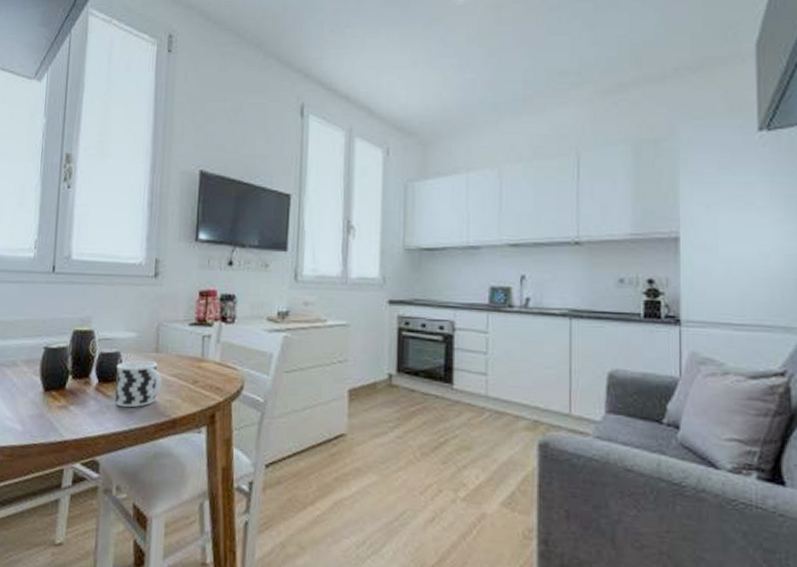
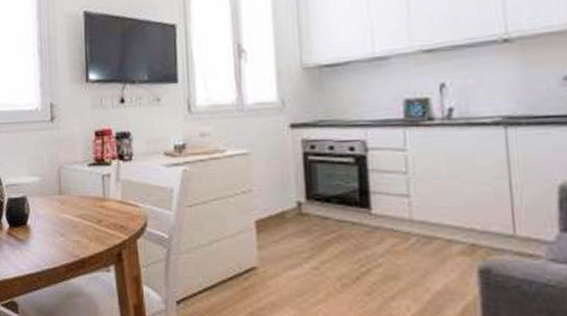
cup: present [115,360,162,408] -> none [25,204,68,250]

